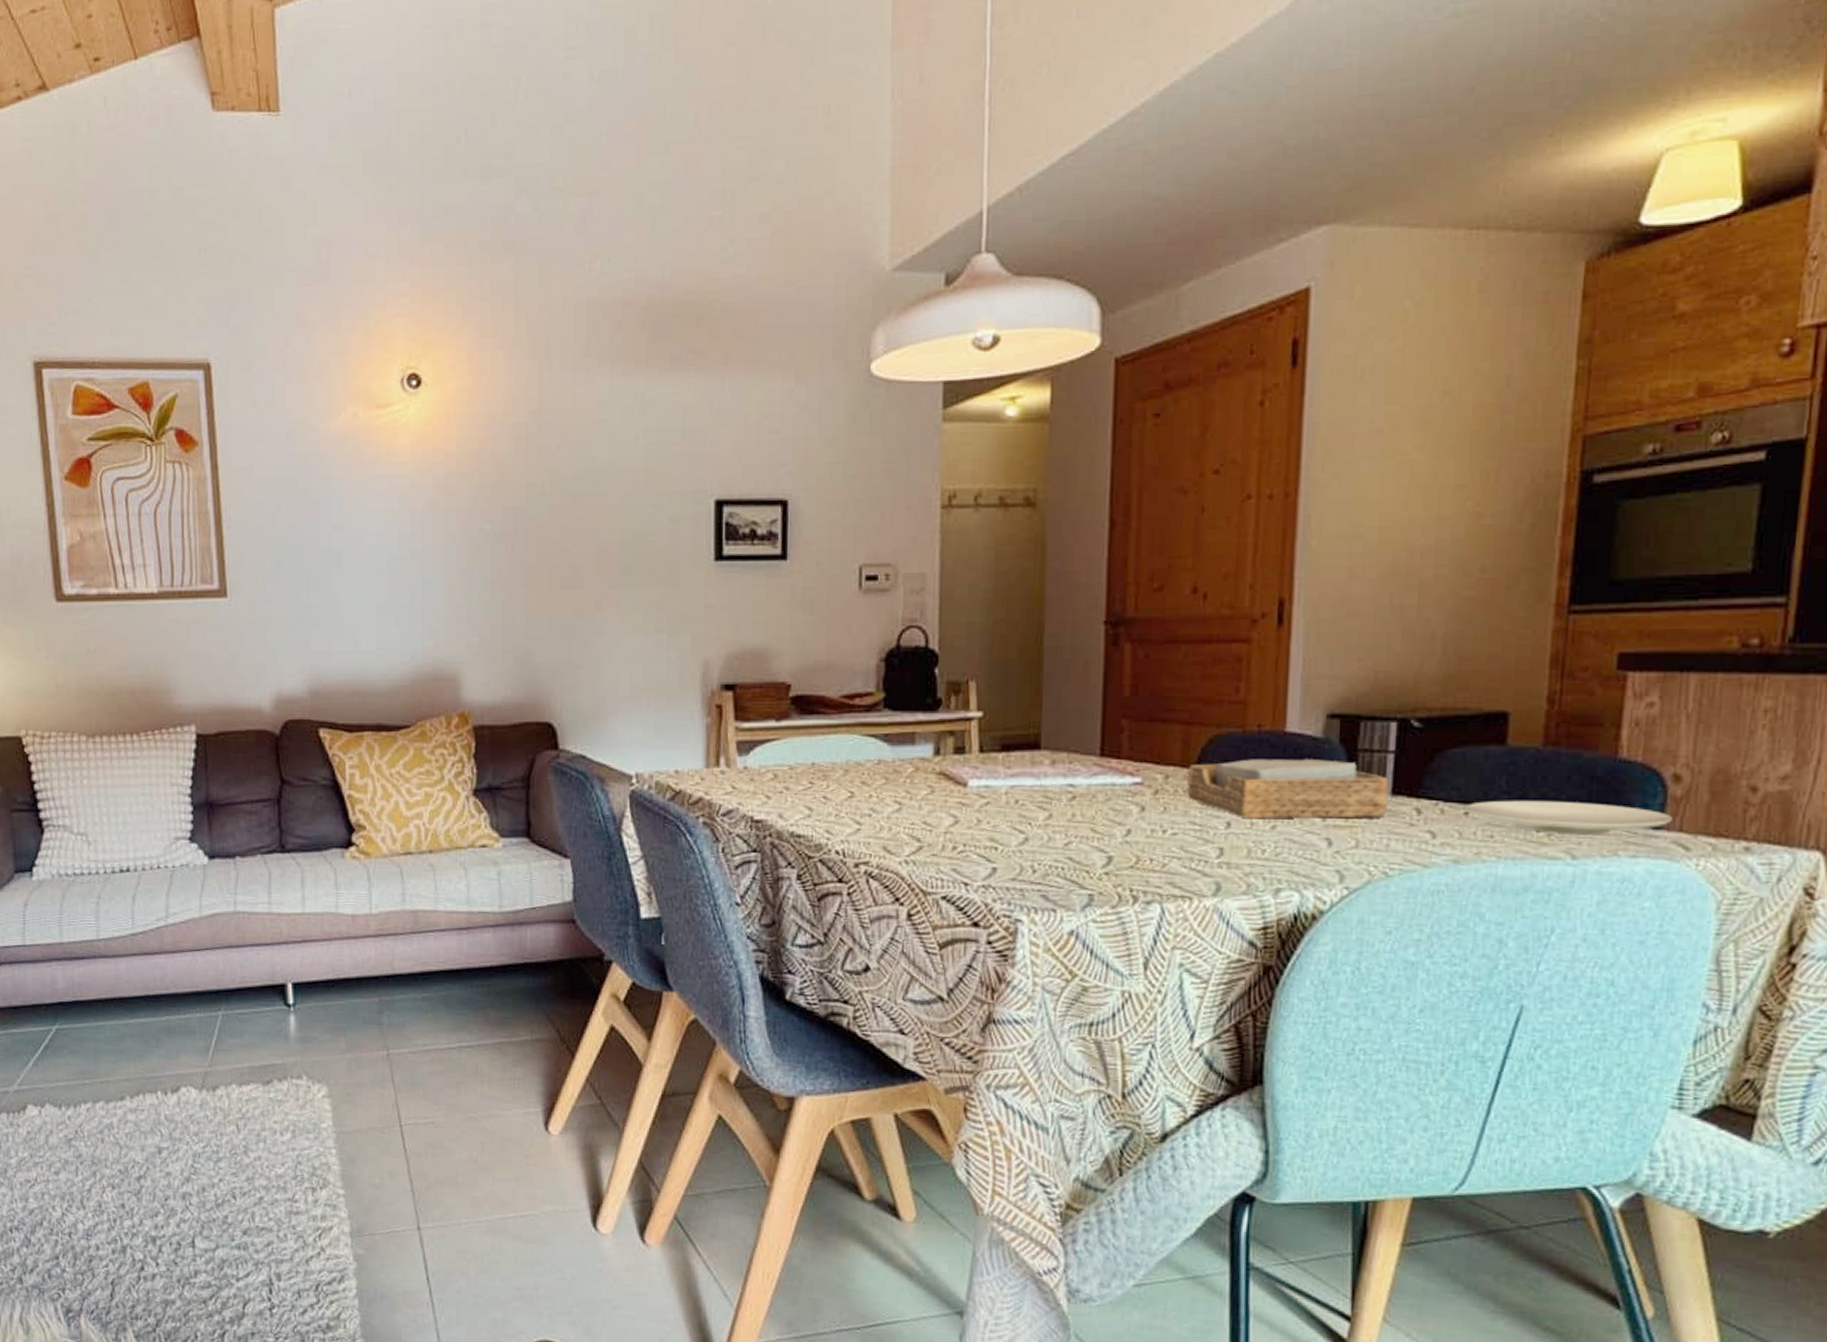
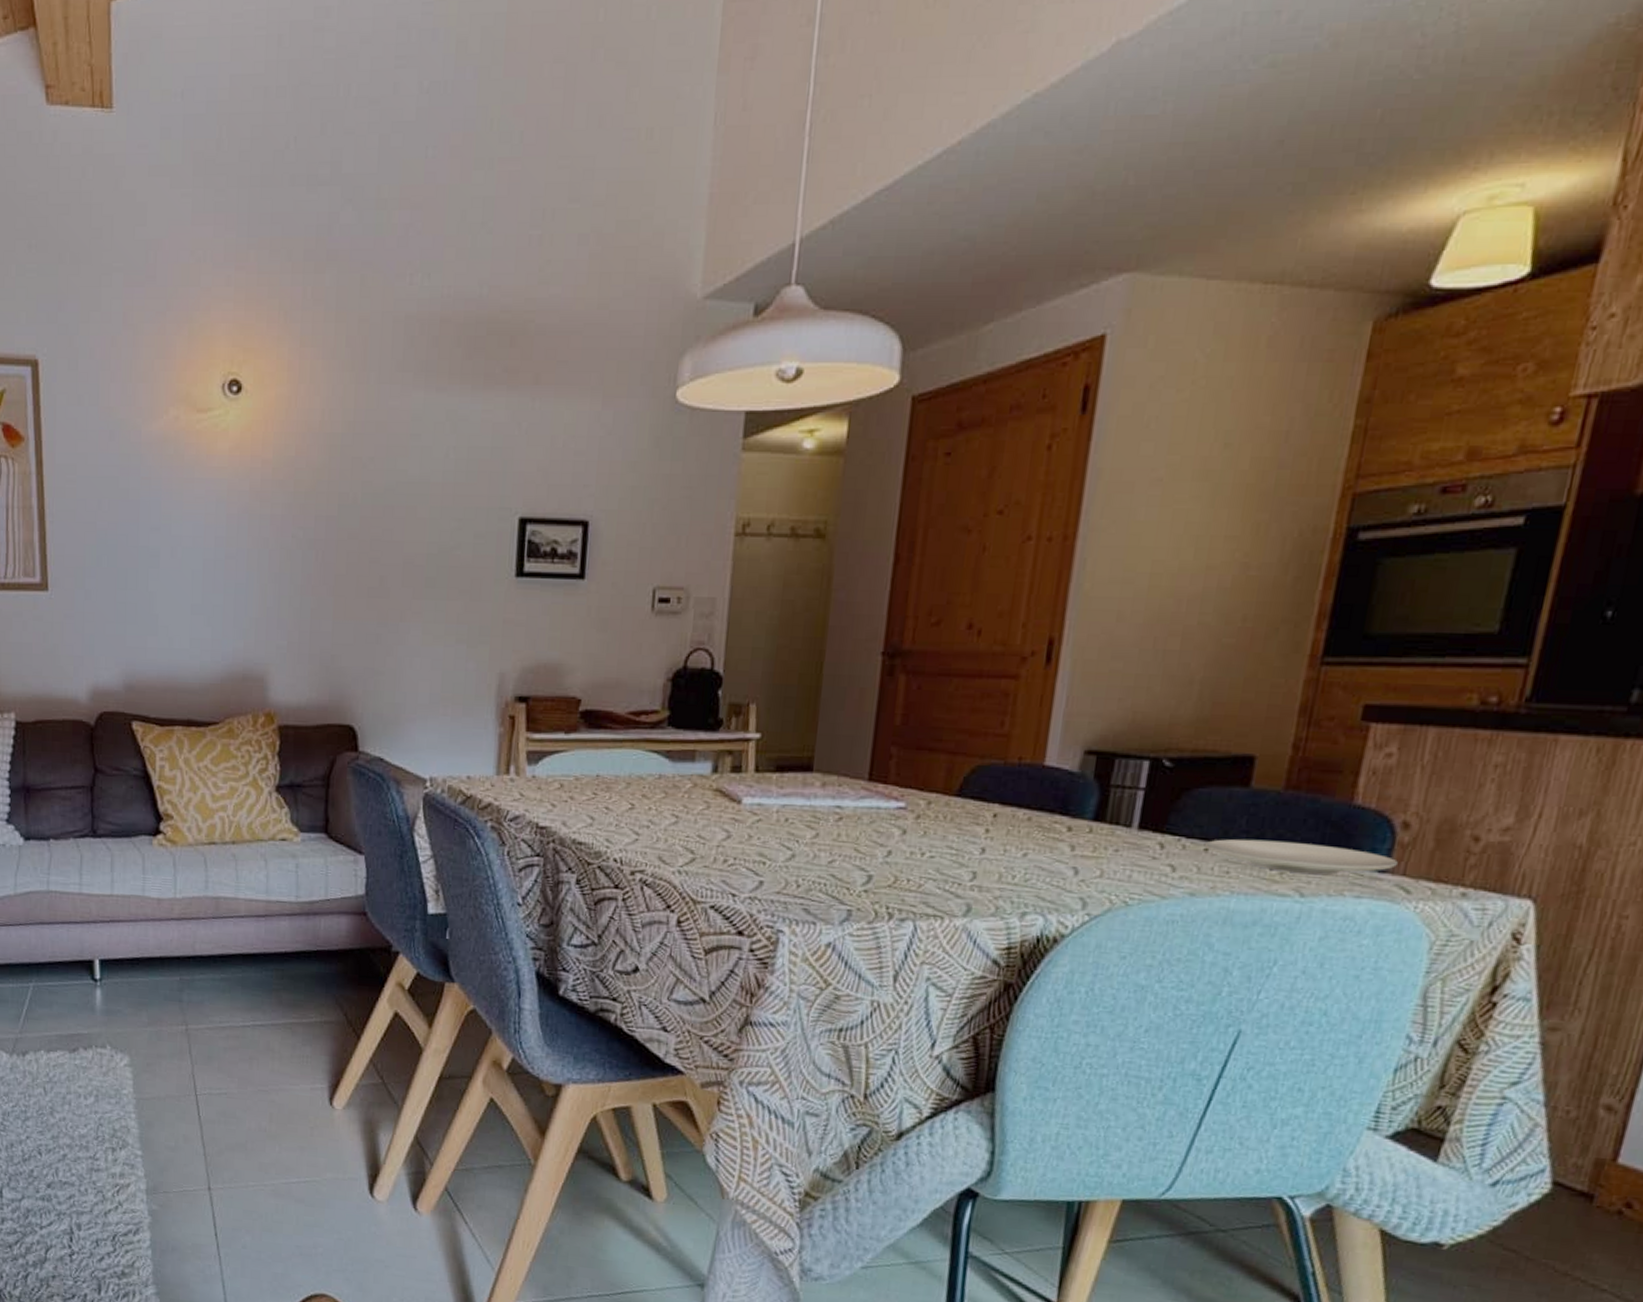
napkin holder: present [1187,759,1390,819] -> none [947,789,1137,850]

